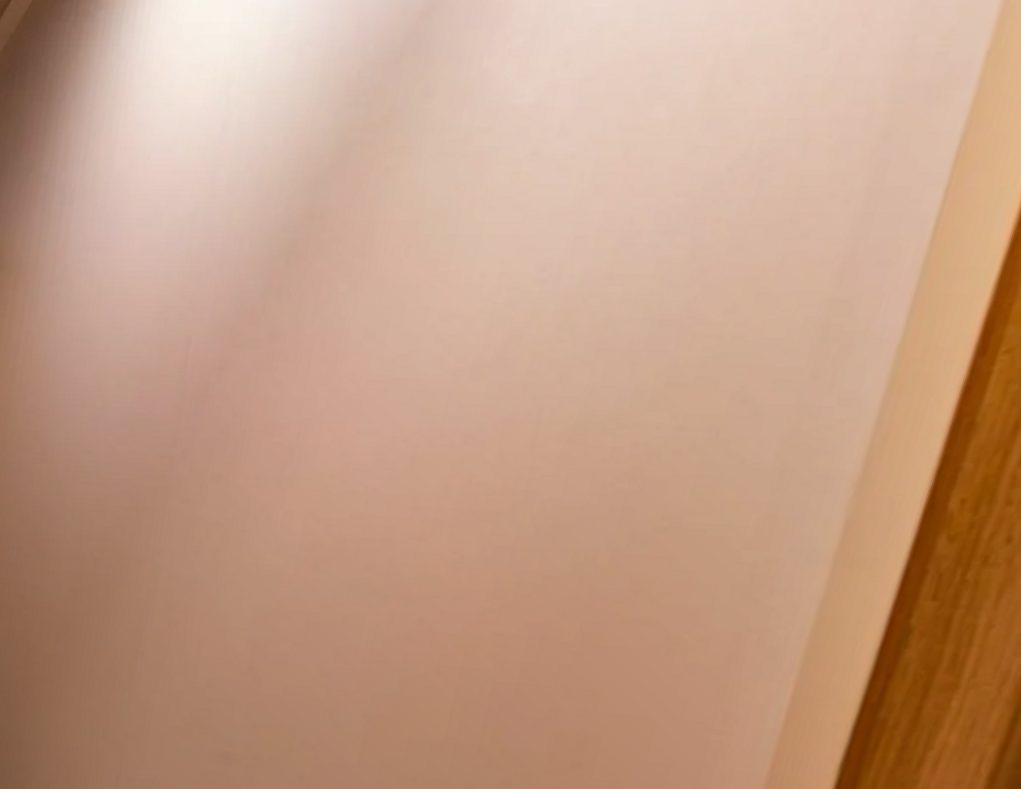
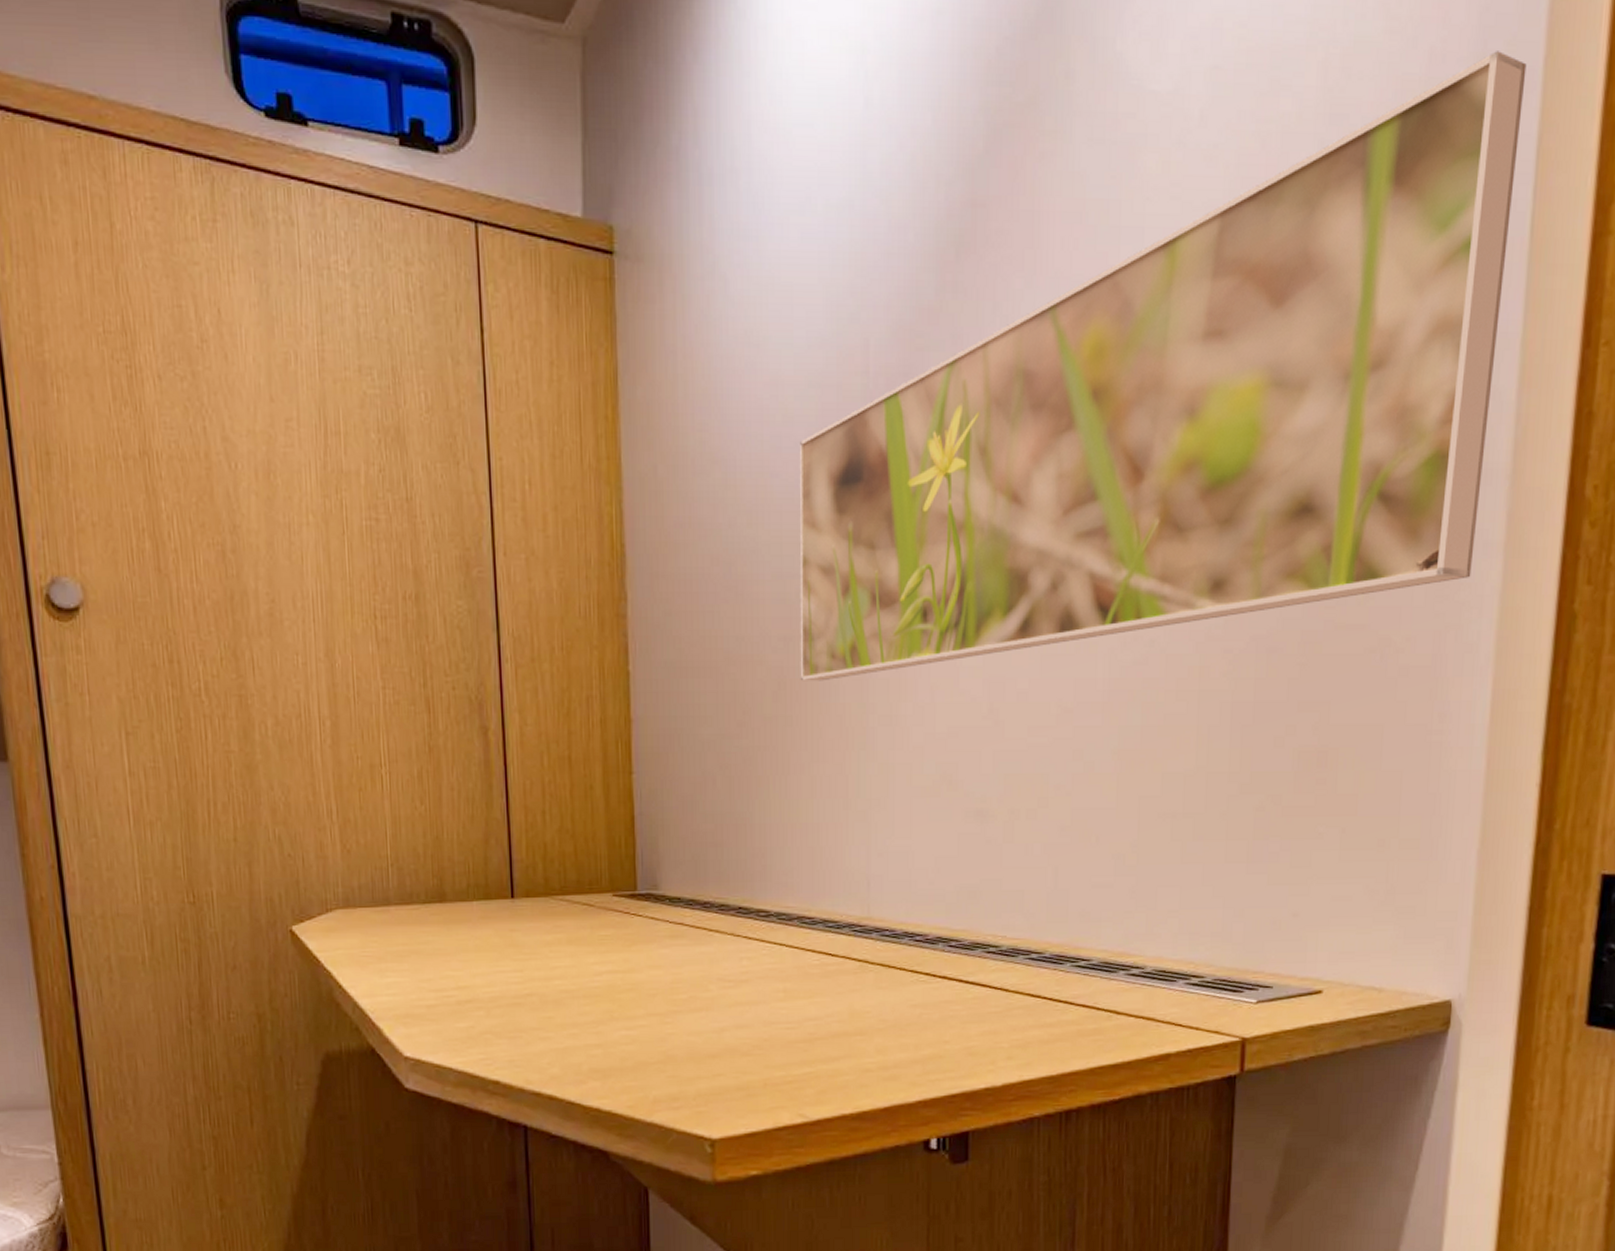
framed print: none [81,46,963,629] -> present [799,51,1527,681]

